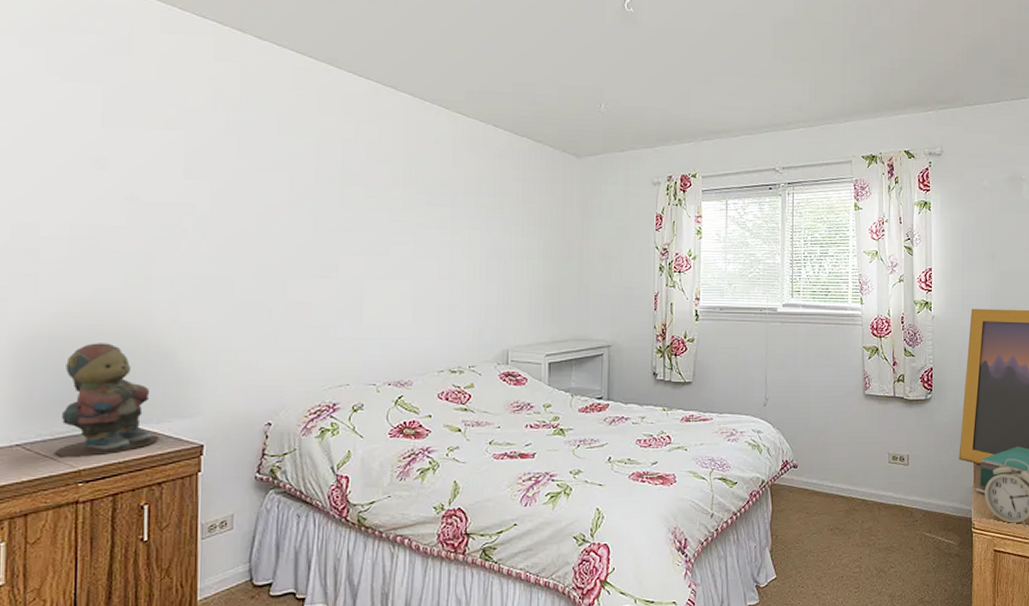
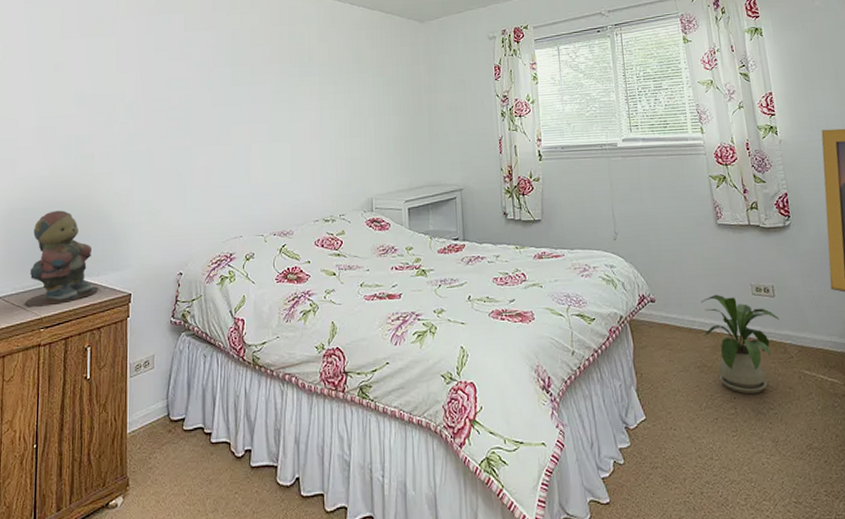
house plant: none [839,461,910,555] -> present [701,294,779,395]

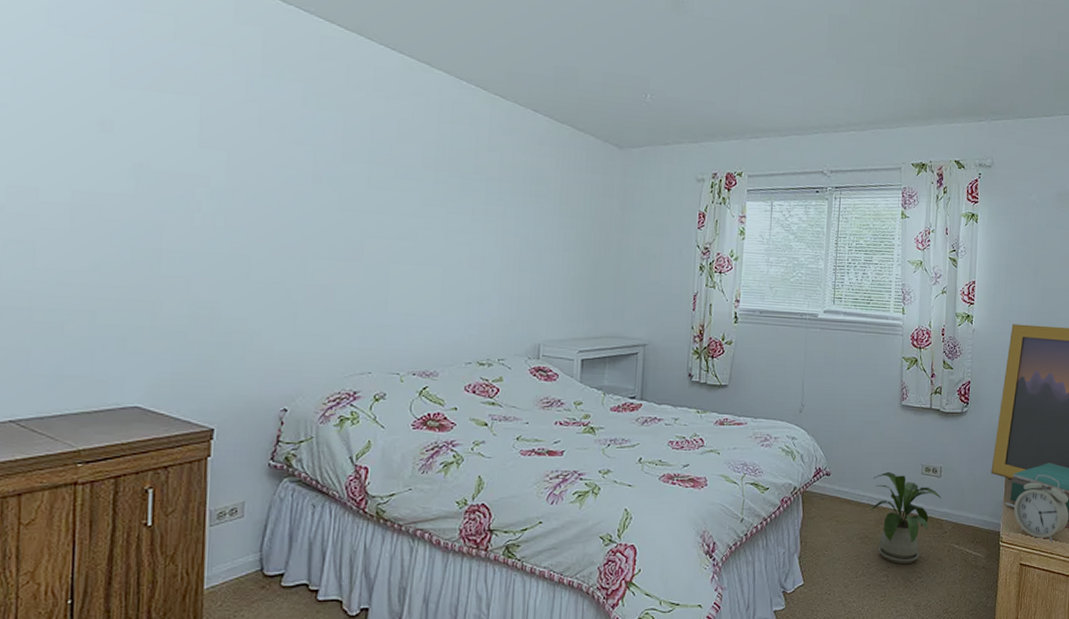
teddy bear: present [24,210,99,307] -> none [51,317,166,436]

